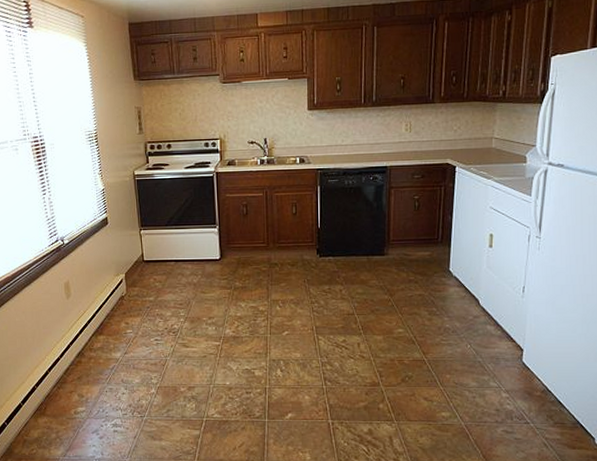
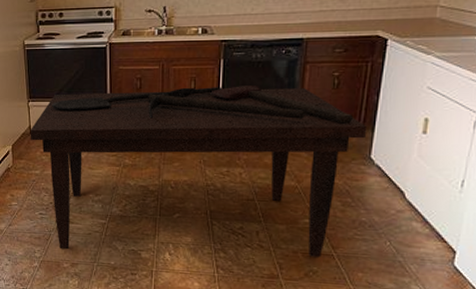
dining table: none [142,209,445,373] -> present [30,86,368,258]

